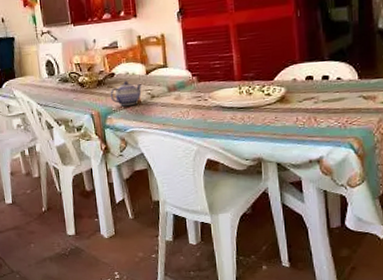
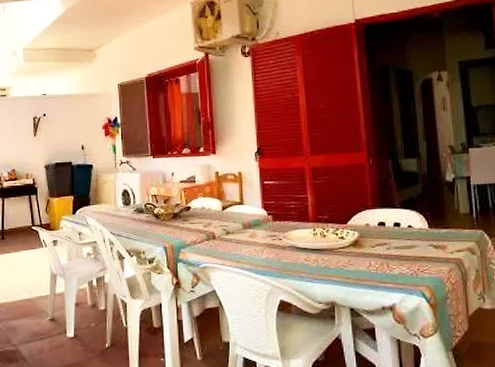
teapot: present [110,80,142,106] -> none [185,215,218,240]

